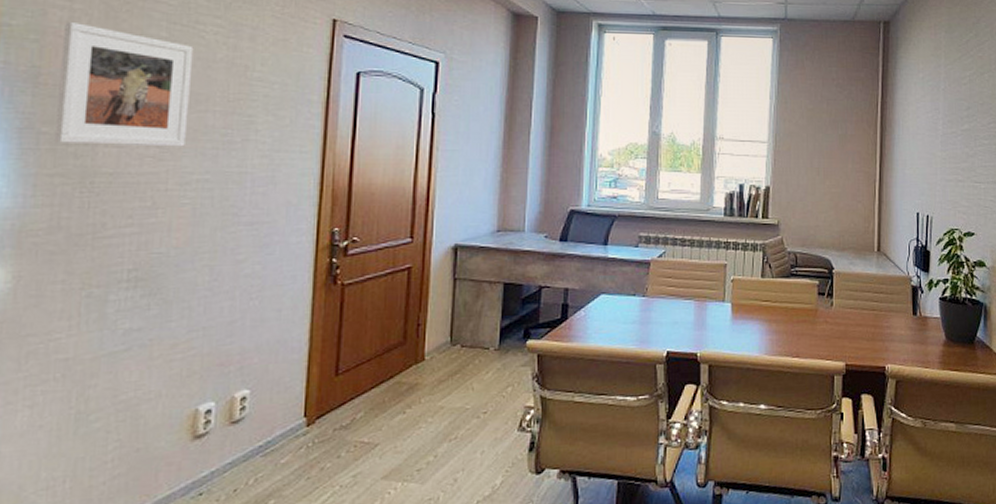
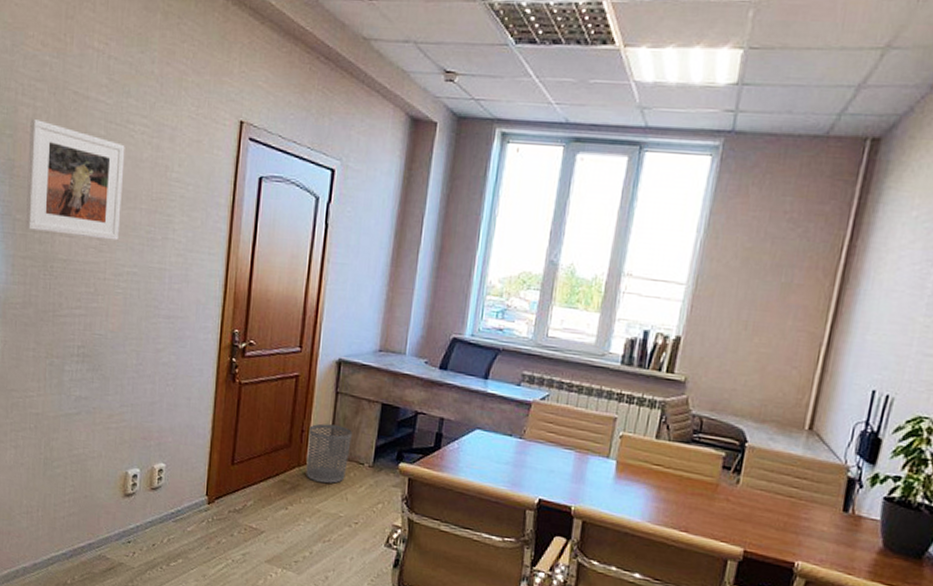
waste bin: none [425,312,474,377] -> present [306,423,352,484]

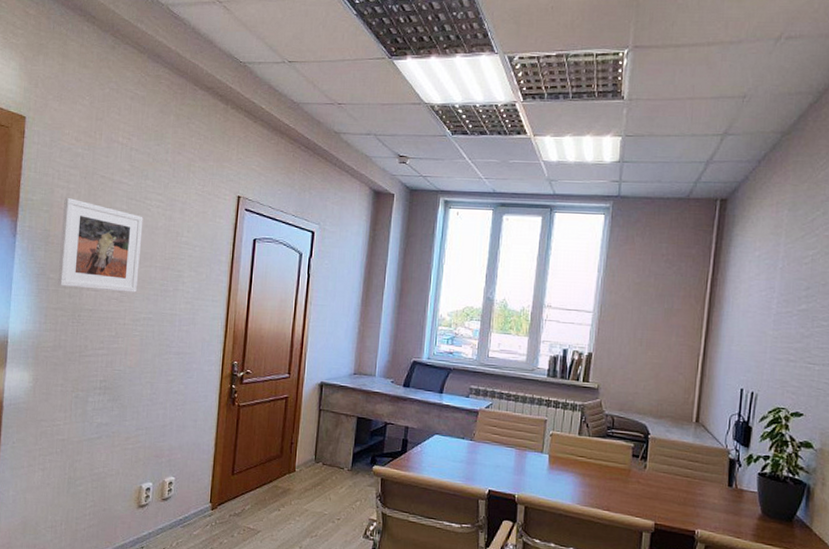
waste bin: present [306,423,352,484] -> none [295,436,333,487]

